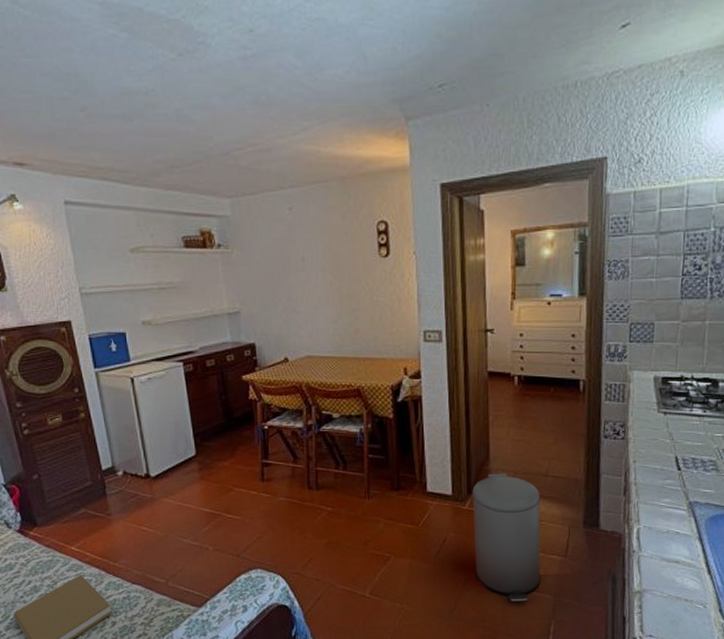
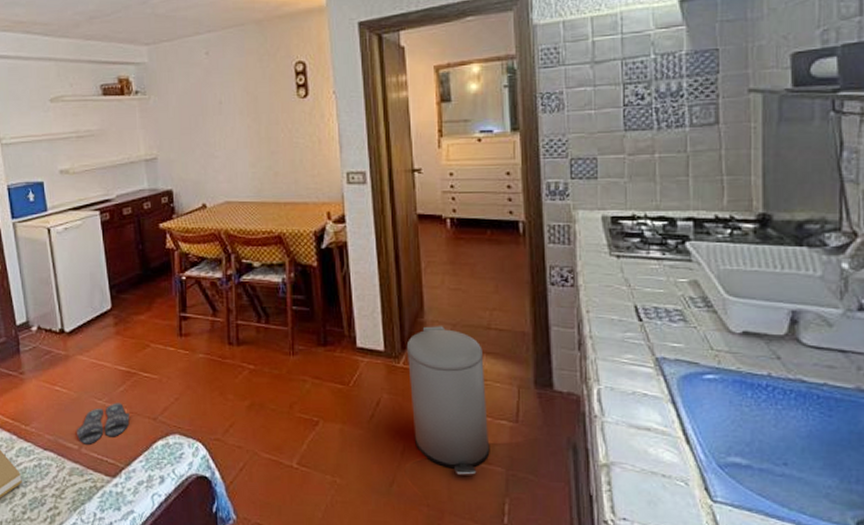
slippers: none [164,541,214,579] -> present [77,403,130,445]

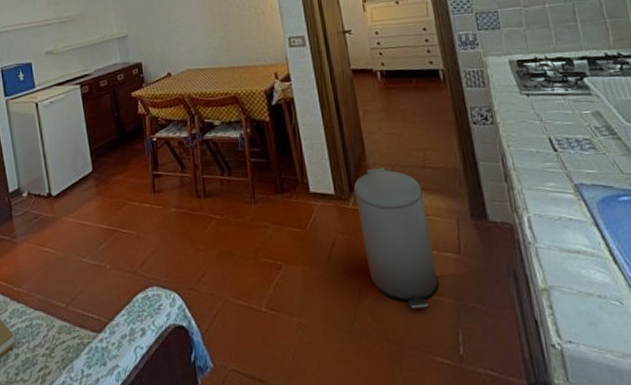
slippers: present [77,403,130,445] -> none [64,259,112,302]

